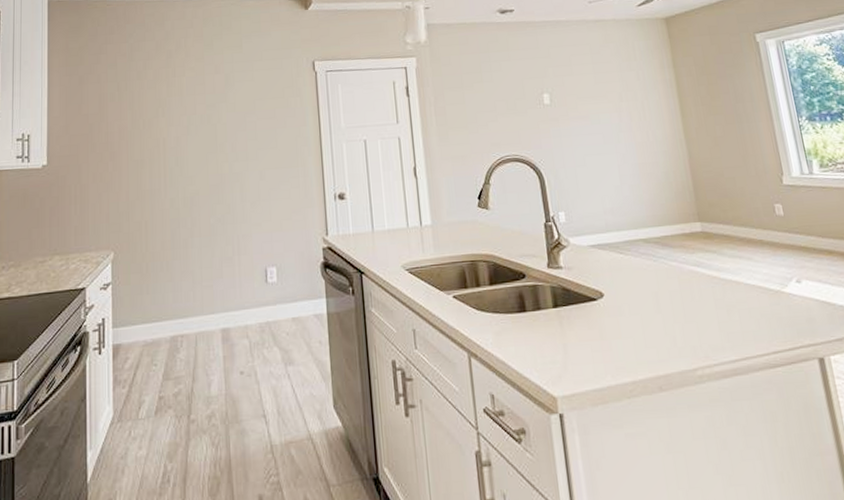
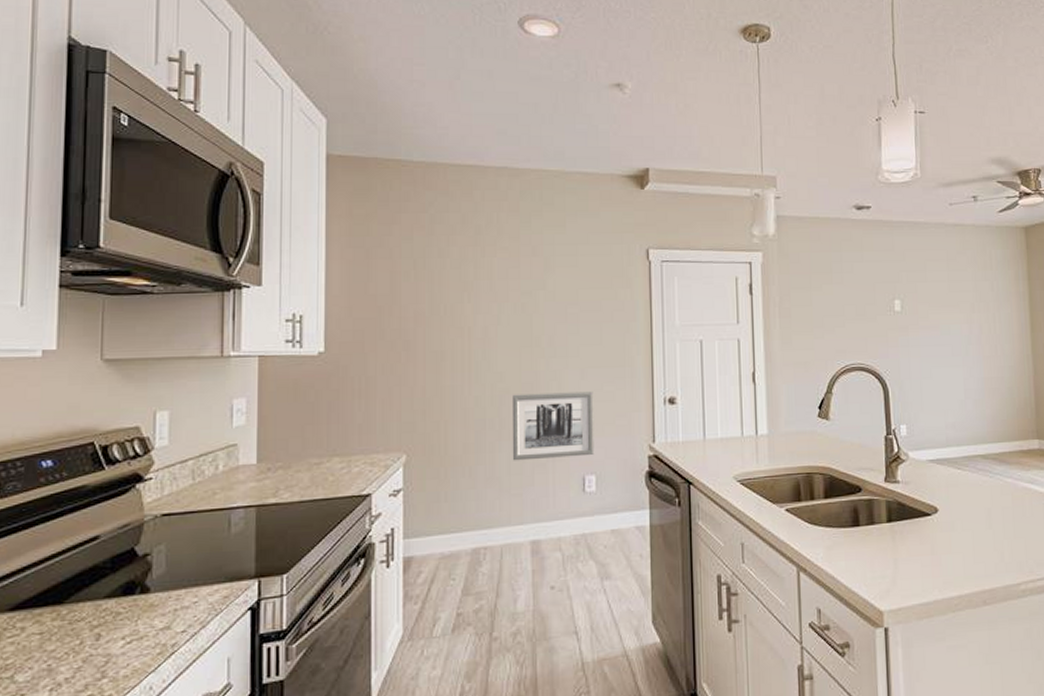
wall art: none [202,190,275,256] -> present [512,391,595,461]

